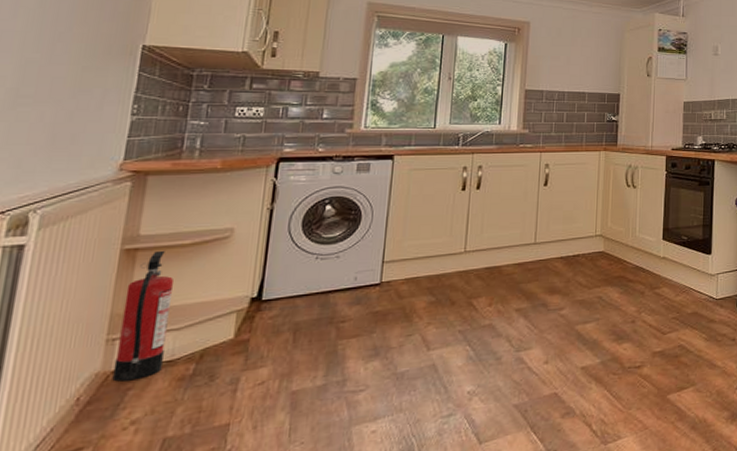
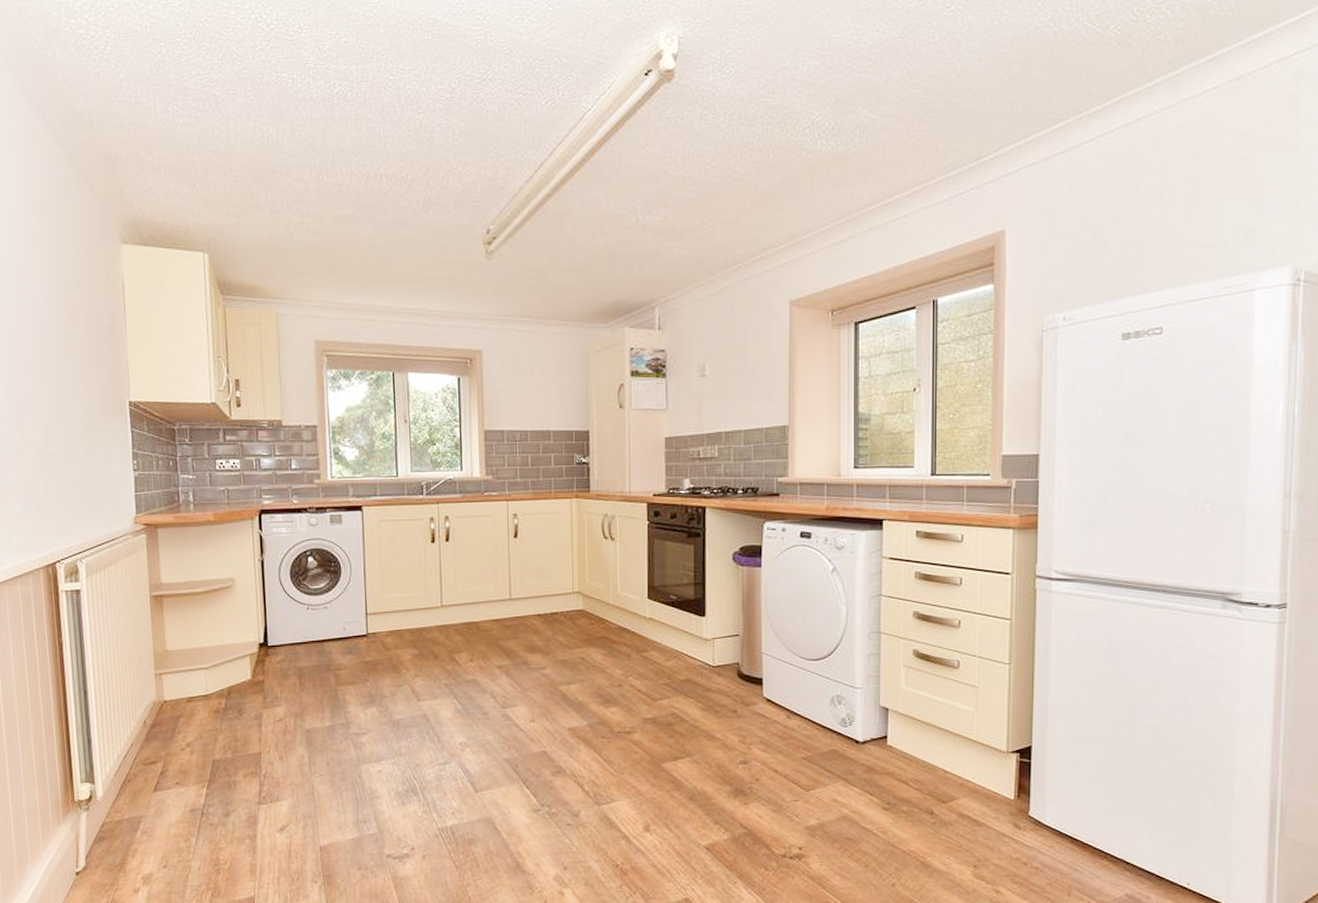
fire extinguisher: present [112,250,173,382] -> none [161,597,201,710]

